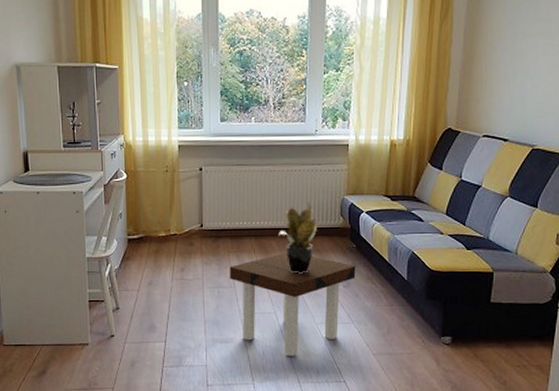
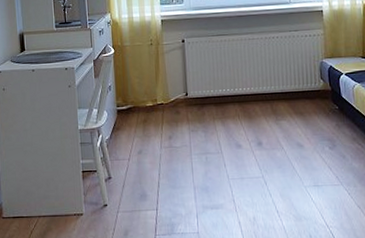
side table: present [229,252,356,356] -> none [215,116,341,221]
potted plant: present [279,201,318,274] -> none [261,66,300,137]

